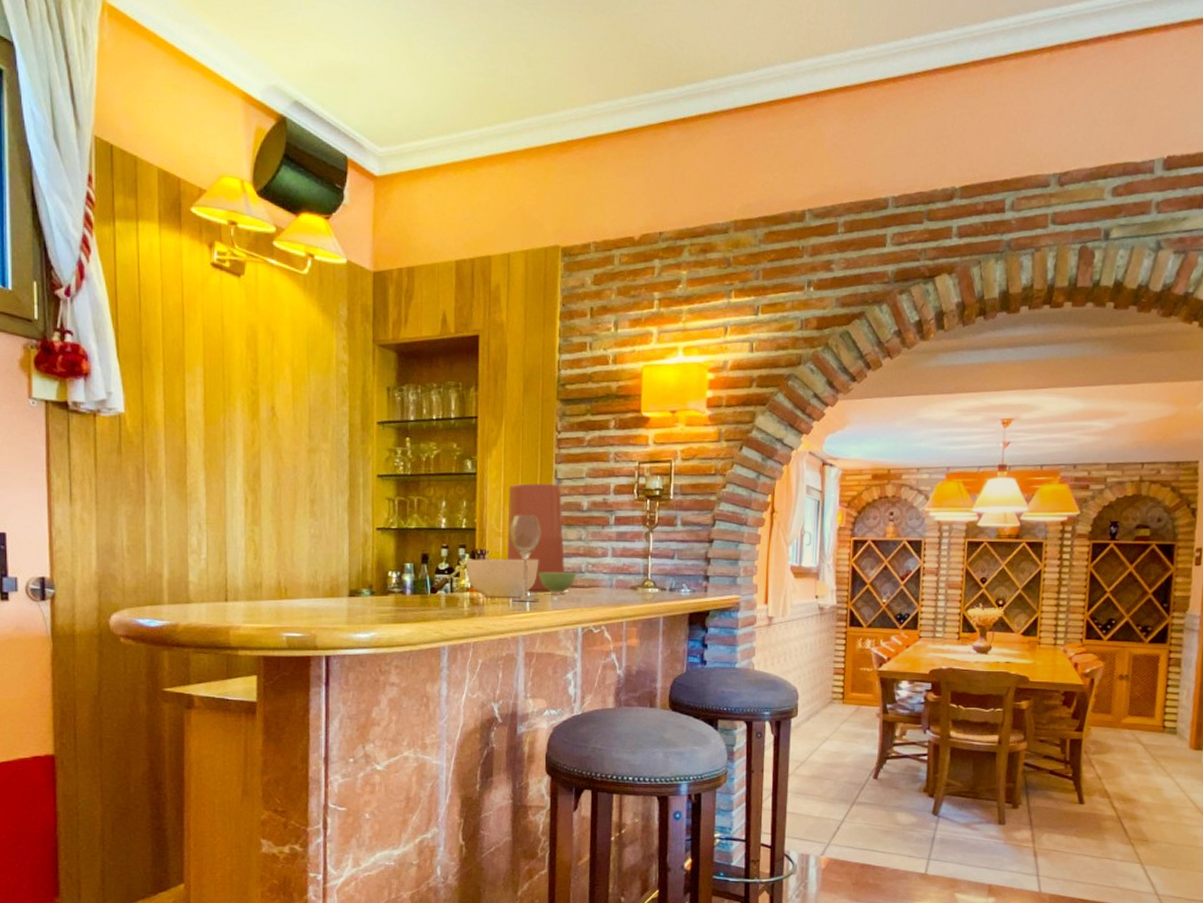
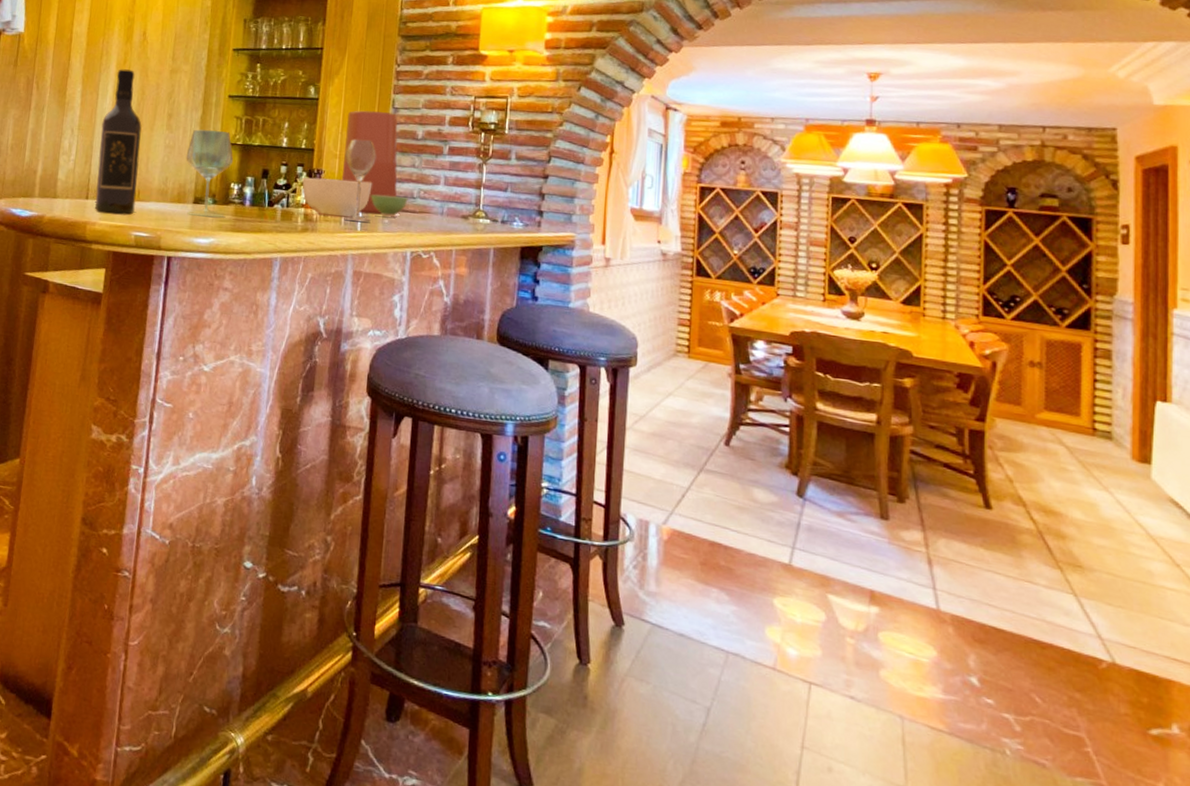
wine bottle: none [234,451,284,617] -> present [94,69,142,216]
wine glass: none [335,515,389,610] -> present [186,129,234,218]

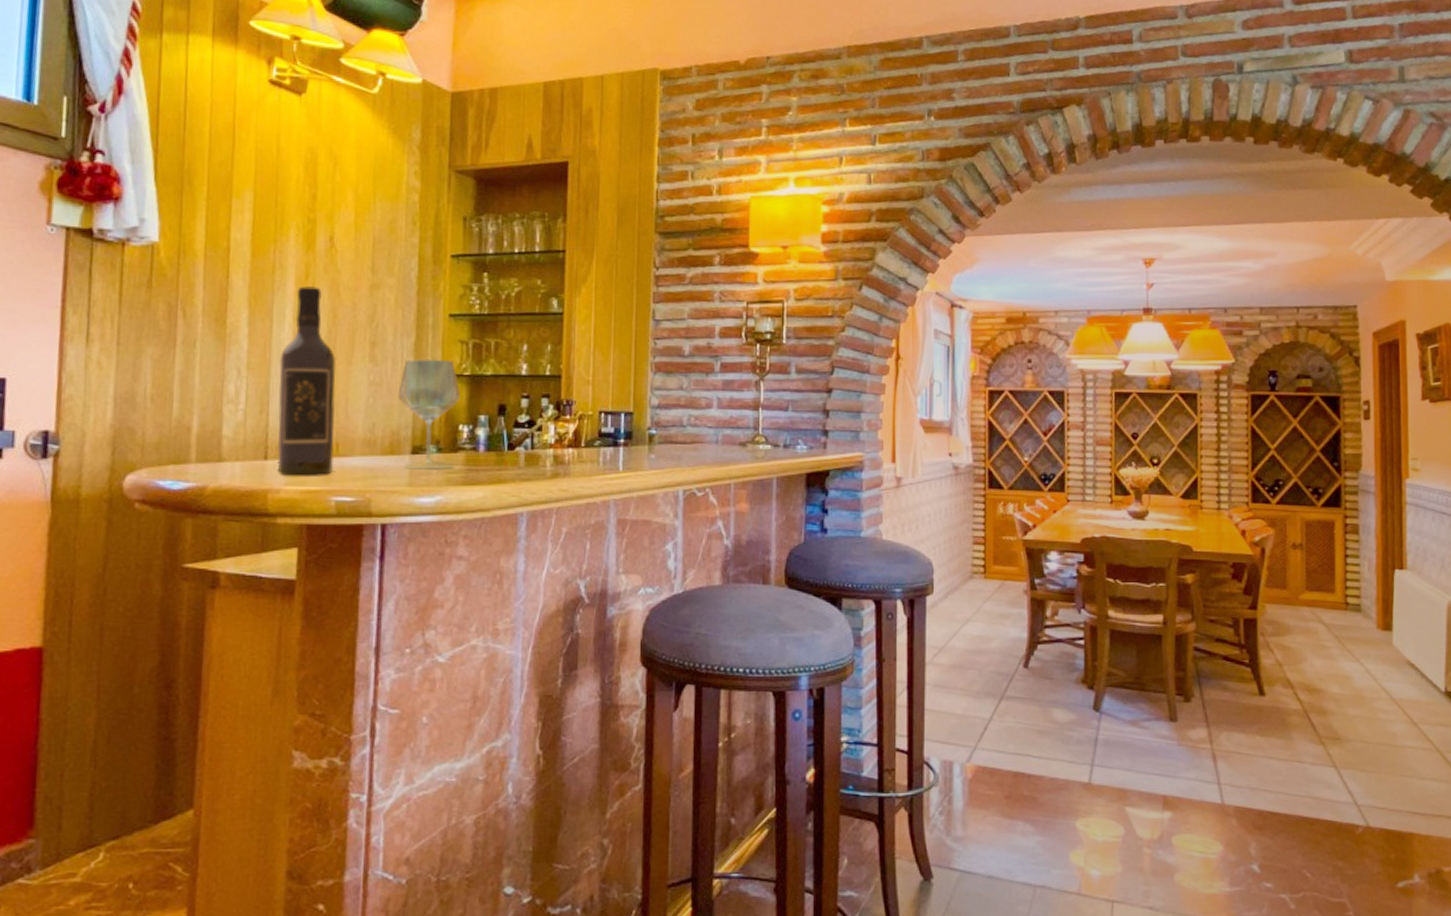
bowl: present [302,177,373,218] -> none [549,410,634,457]
vase: present [342,110,398,216] -> none [598,325,663,451]
wineglass: present [344,139,376,222] -> none [600,360,637,460]
bowl: present [370,194,408,218] -> none [632,425,677,451]

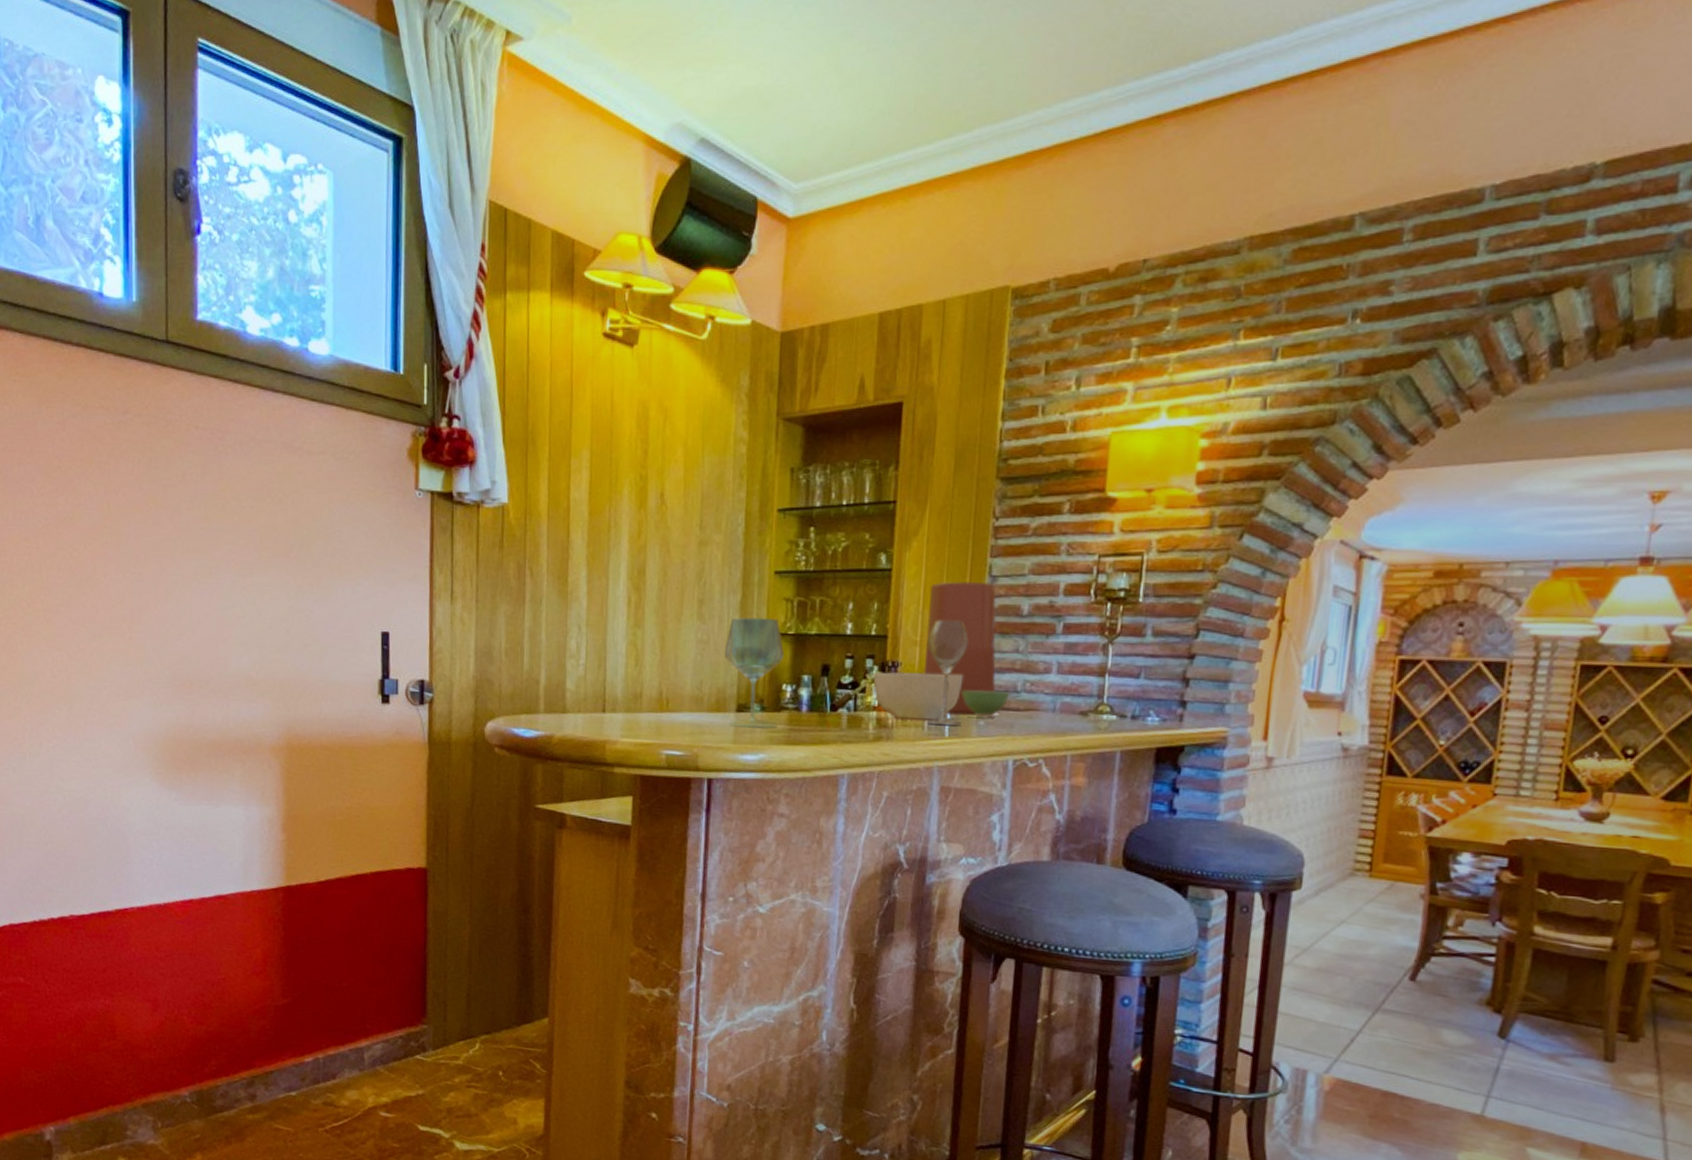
wine bottle: present [277,286,336,478] -> none [614,544,666,731]
bowl: none [549,410,634,457] -> present [873,672,964,722]
vase: none [598,325,663,451] -> present [925,582,997,716]
wineglass: none [600,360,637,460] -> present [927,619,968,726]
bowl: none [632,425,677,451] -> present [961,690,1010,718]

